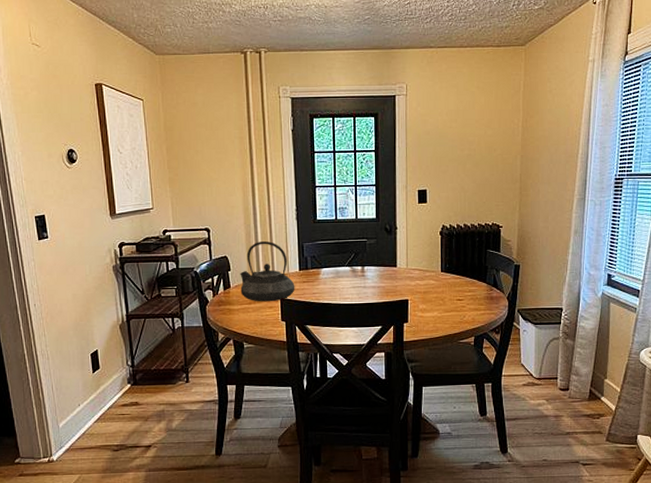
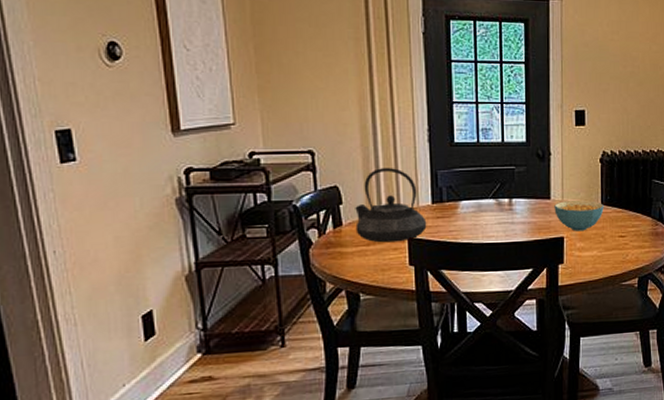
cereal bowl: none [400,268,443,295] -> present [554,200,604,231]

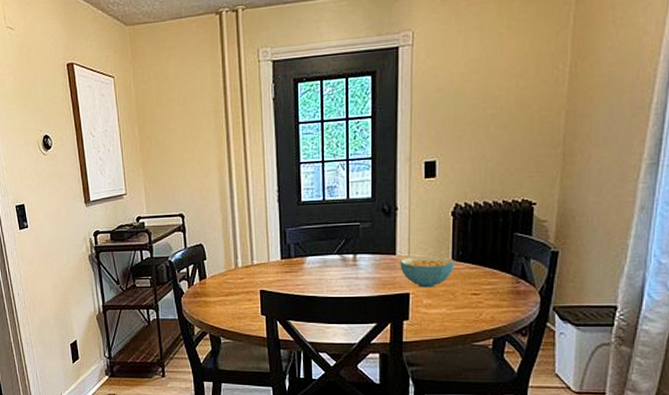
teapot: present [355,168,427,243] -> none [216,227,277,294]

